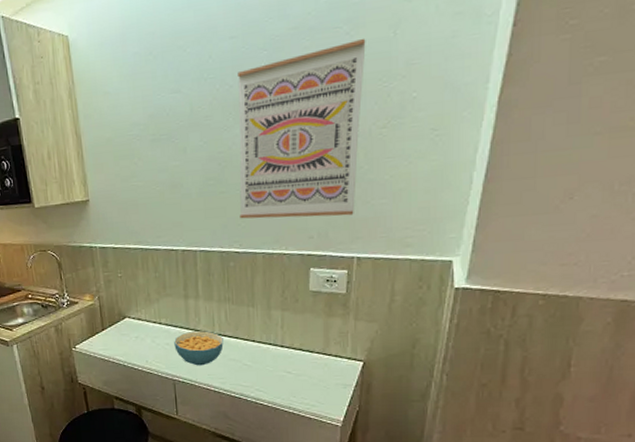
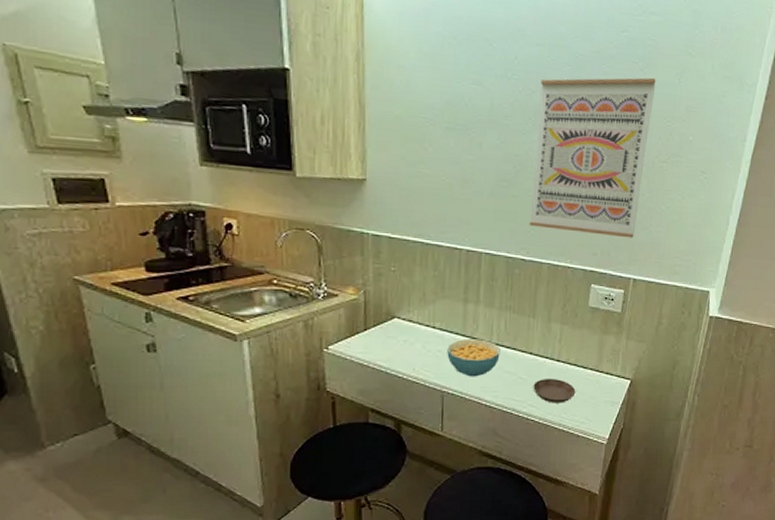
saucer: none [259,363,303,388] -> present [533,378,576,403]

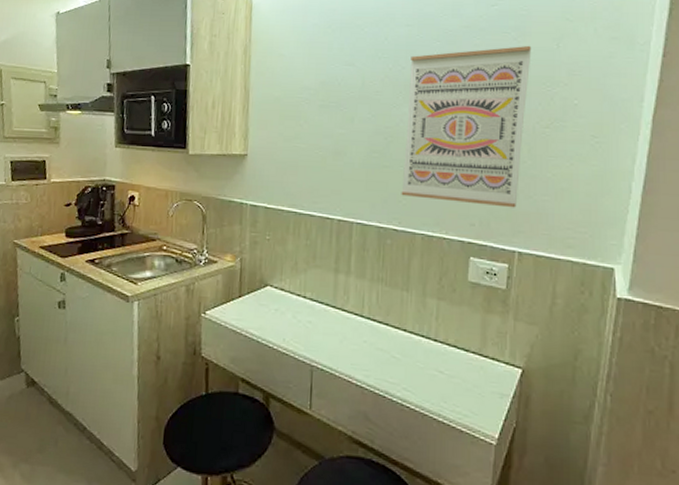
cereal bowl: present [447,339,500,377] -> none [317,310,372,353]
saucer: present [533,378,576,403] -> none [408,359,457,390]

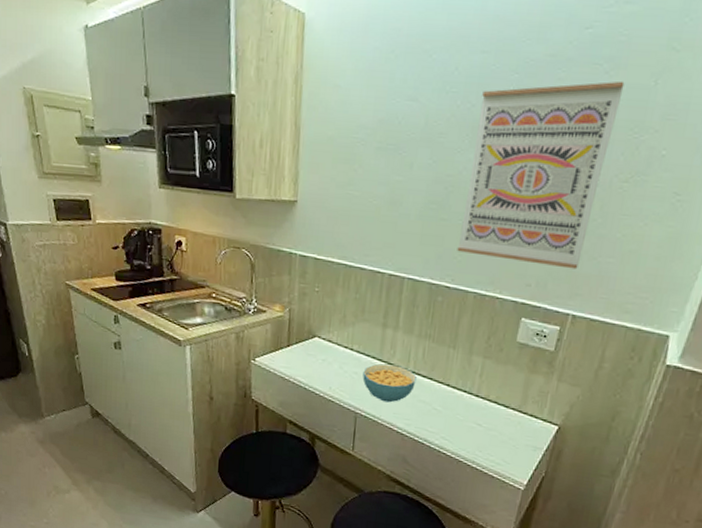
cereal bowl: none [317,310,372,353] -> present [362,363,417,403]

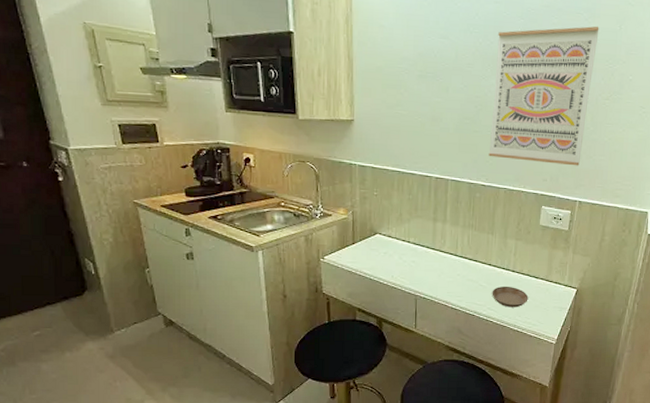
cereal bowl: present [362,363,417,403] -> none [419,252,464,284]
saucer: none [447,412,494,441] -> present [492,286,529,308]

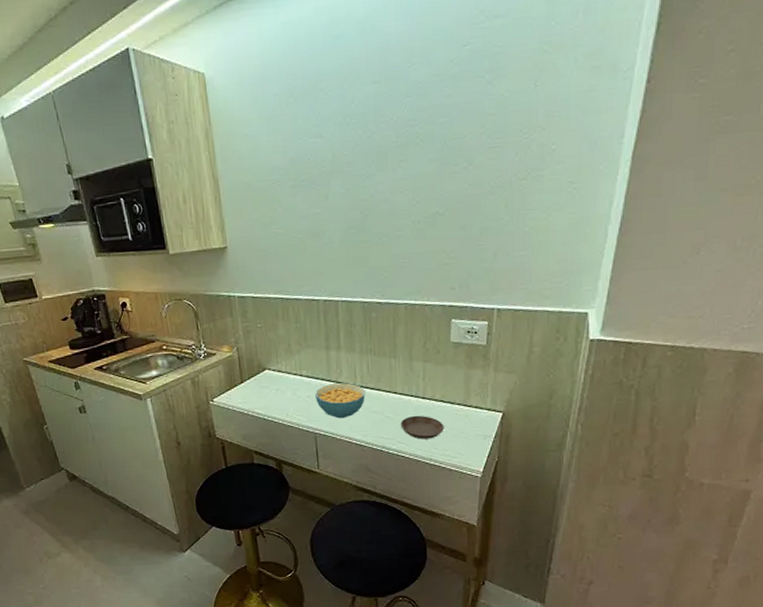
cereal bowl: none [419,252,464,284] -> present [315,383,365,419]
wall art: present [488,26,599,166] -> none [380,88,507,269]

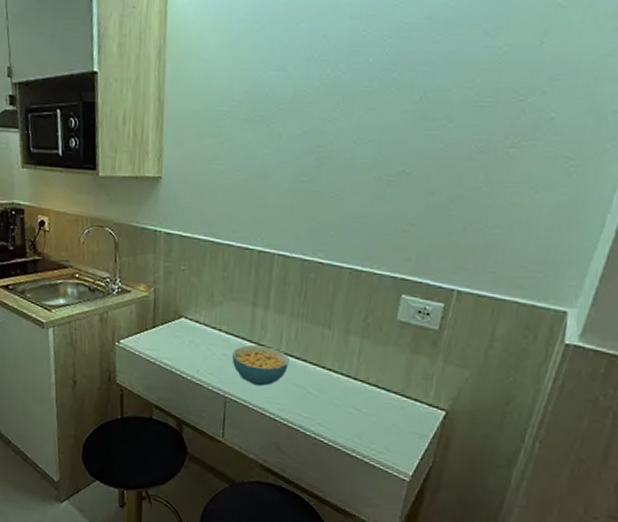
saucer: present [400,415,444,440] -> none [323,396,375,427]

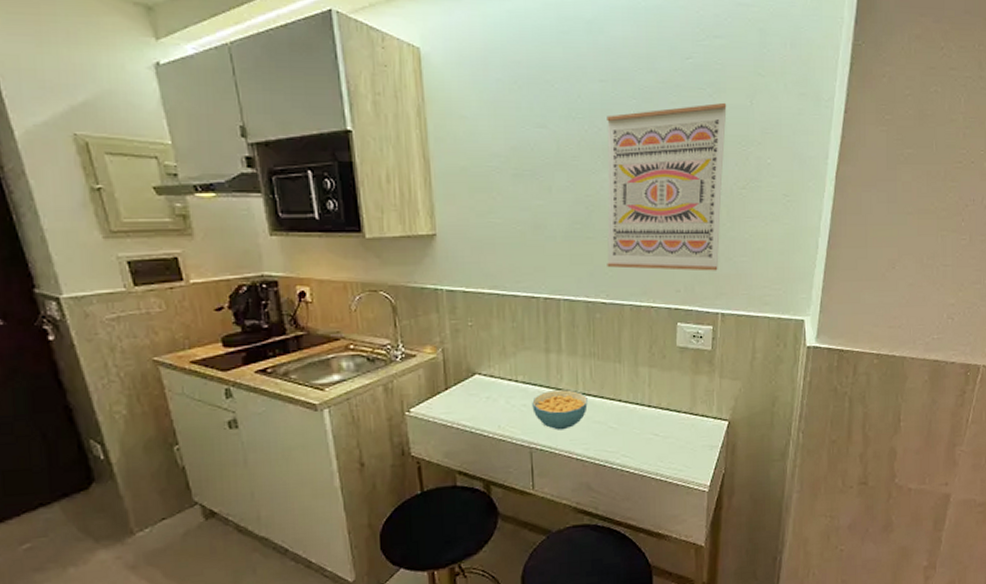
wall art: none [330,41,507,242] -> present [607,102,727,271]

